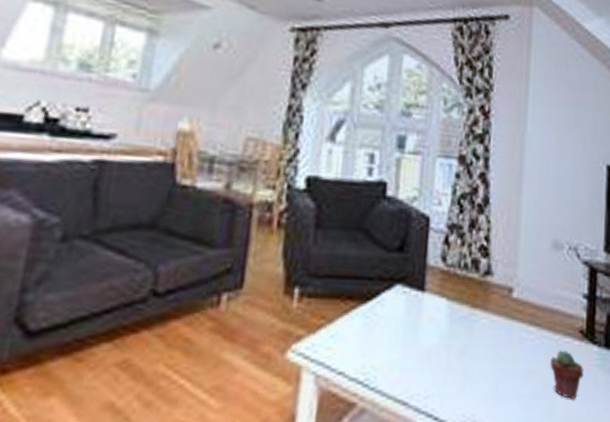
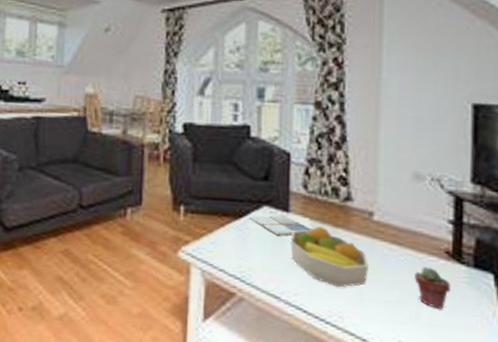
drink coaster: none [379,295,448,322] -> present [250,215,312,236]
fruit bowl: none [423,307,507,384] -> present [289,226,370,288]

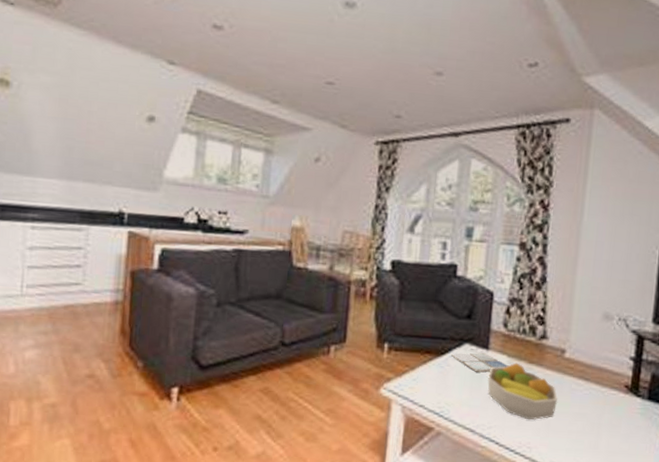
potted succulent: present [414,267,451,310] -> none [596,400,627,439]

